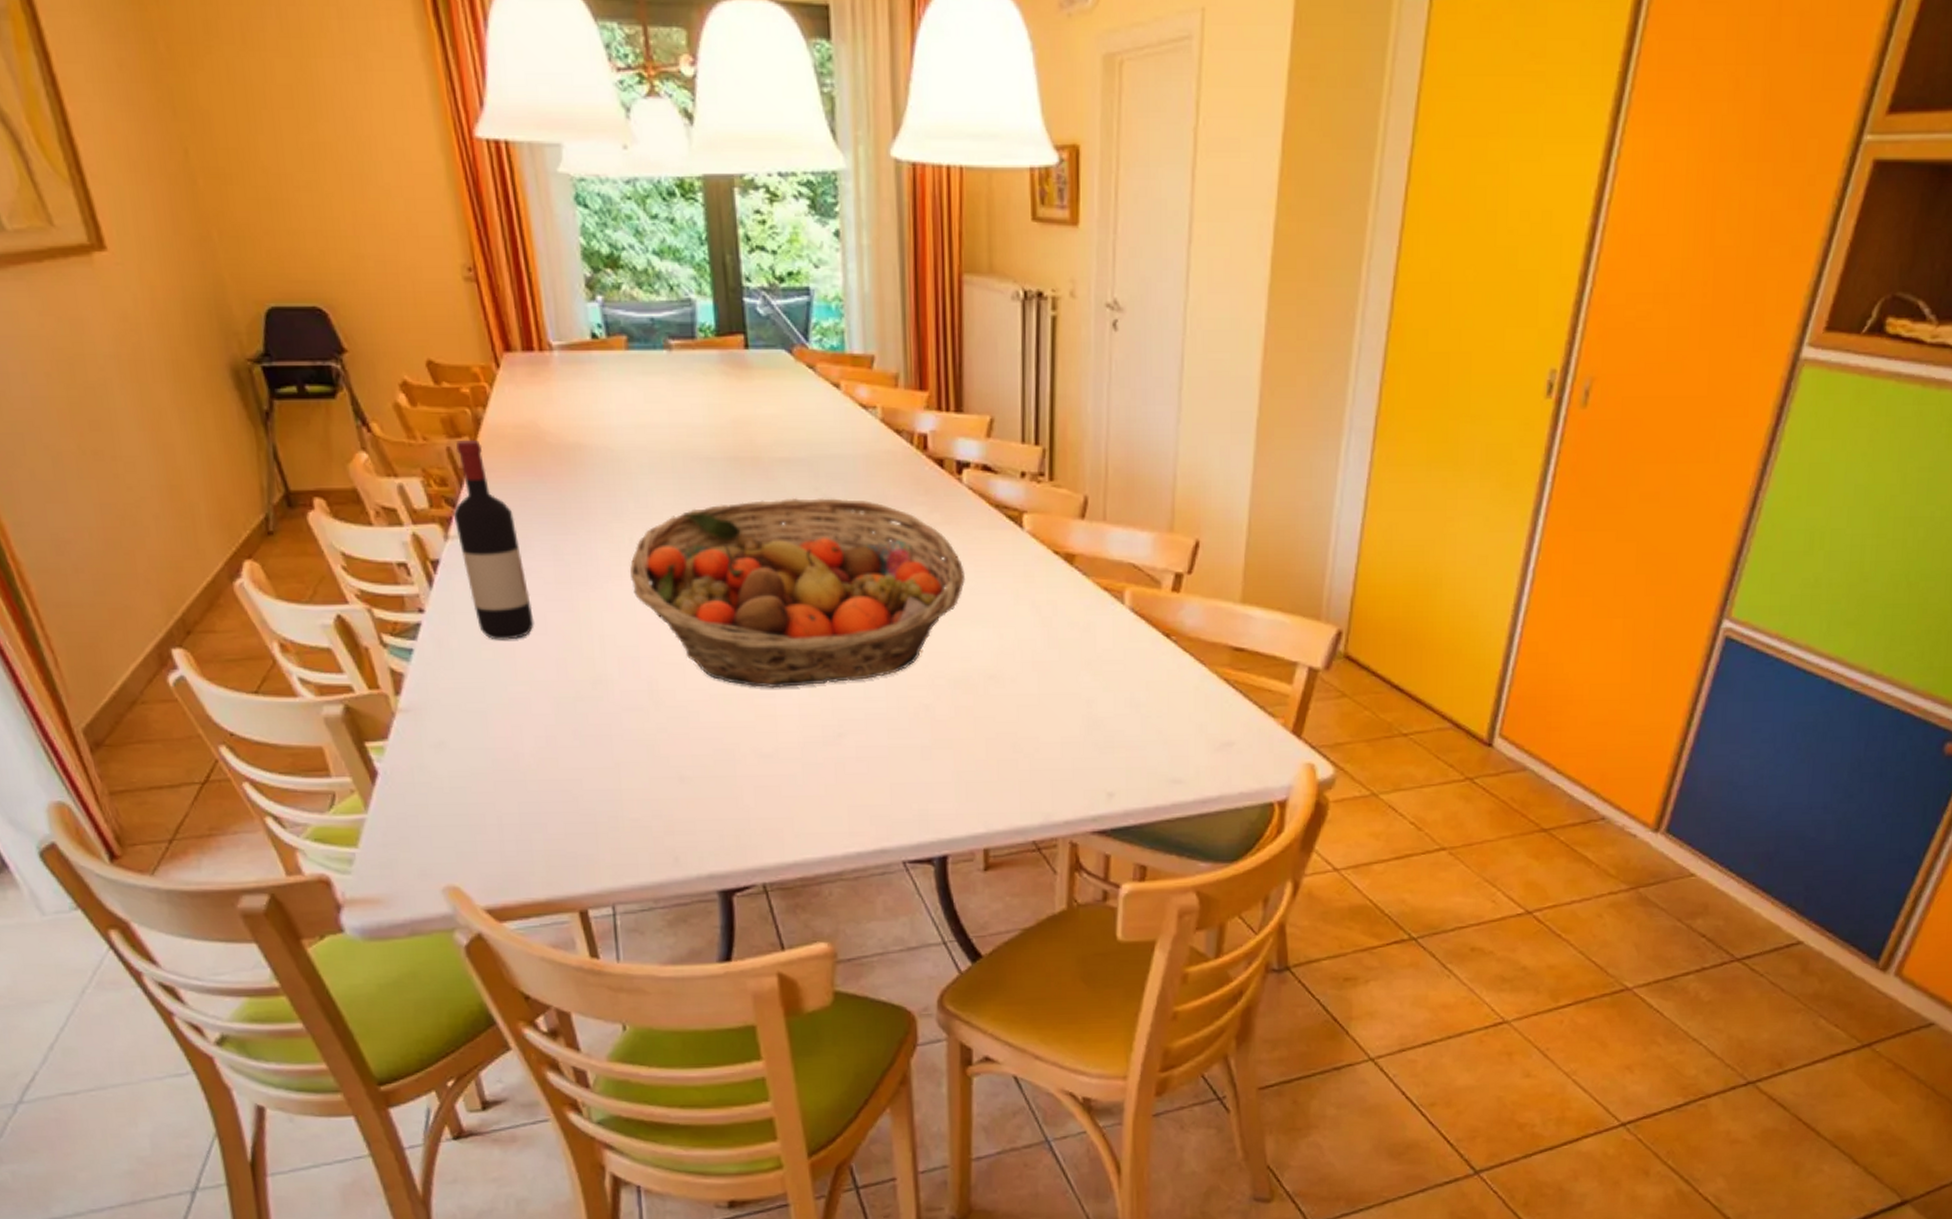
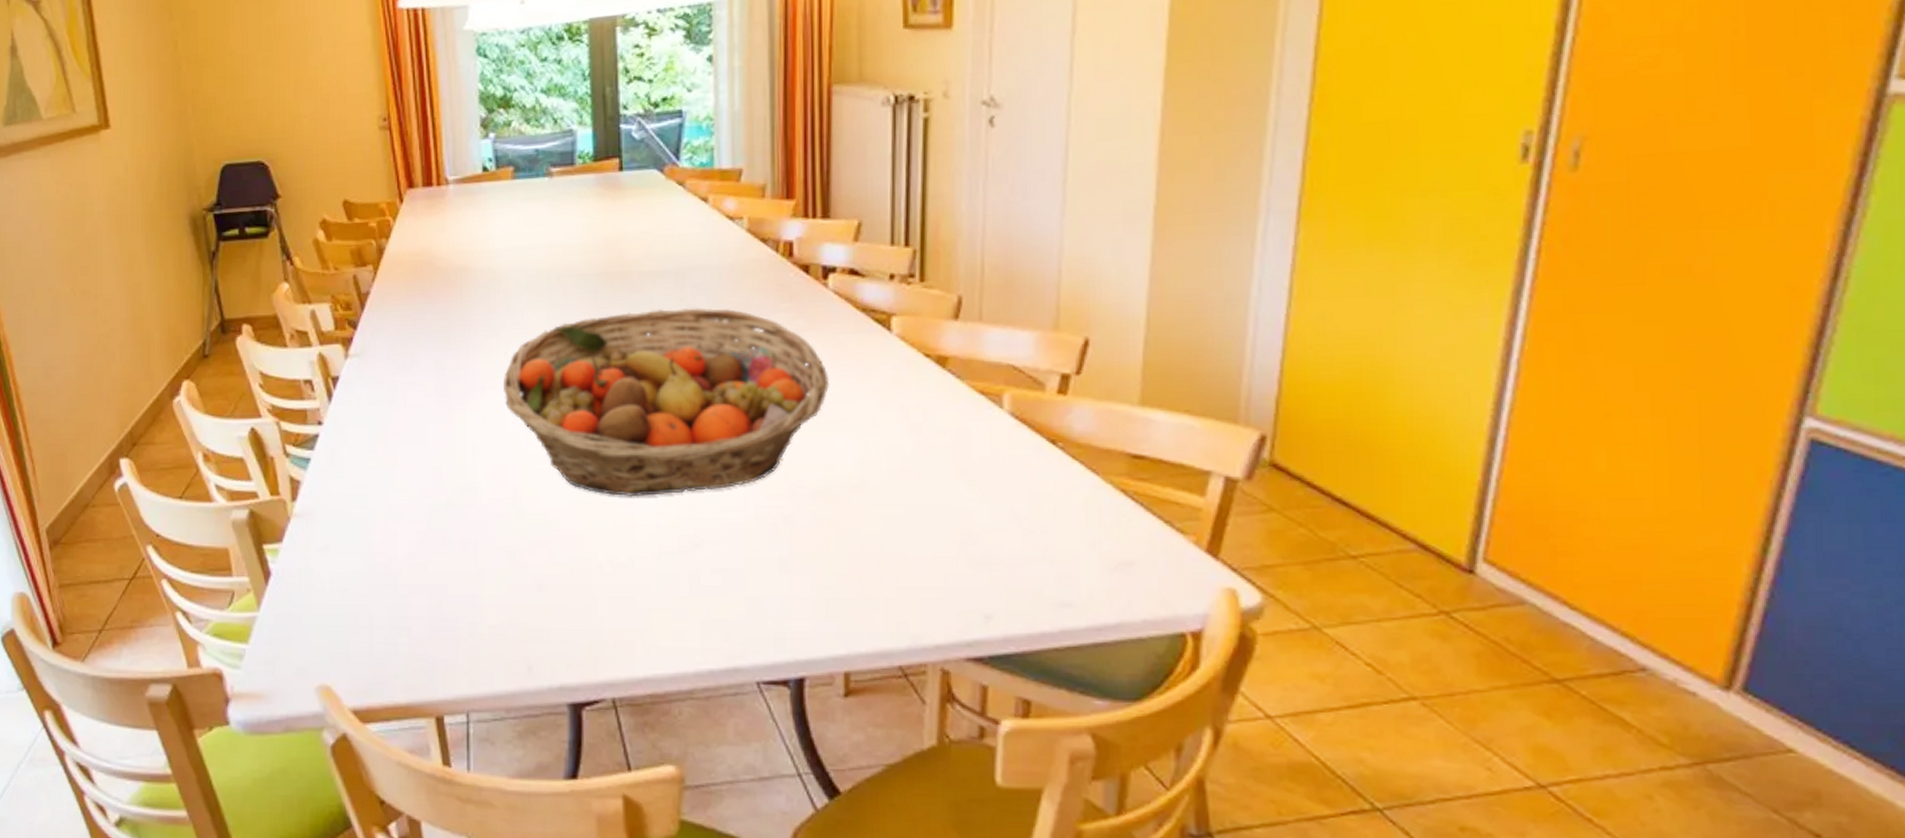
wine bottle: present [453,439,534,640] -> none [354,267,415,450]

